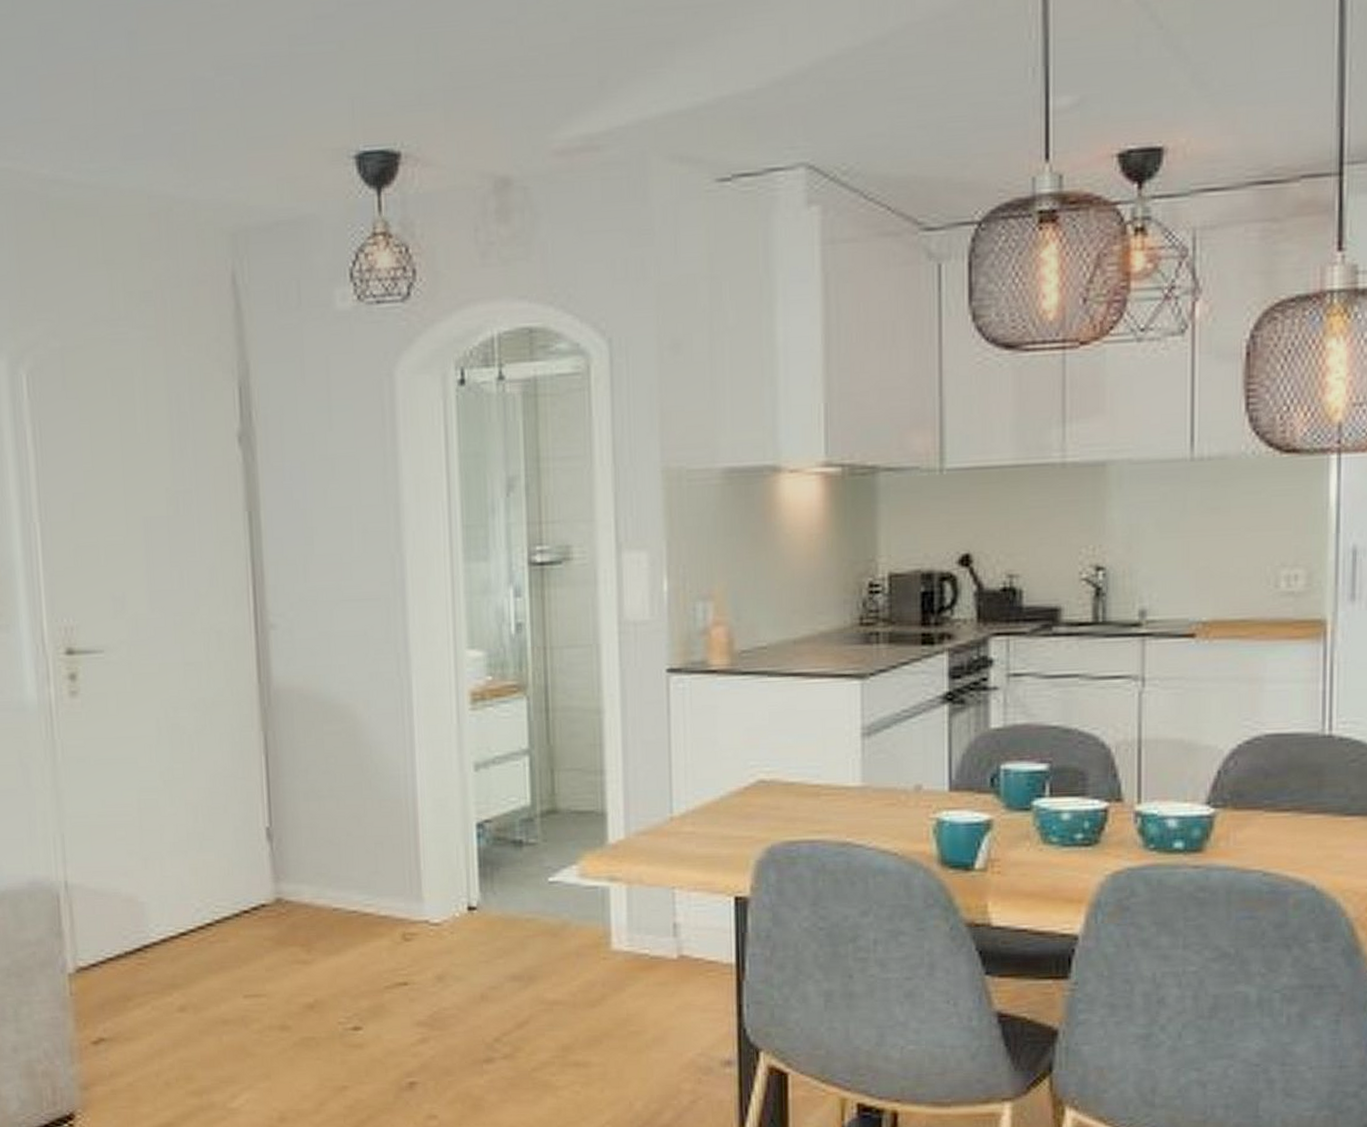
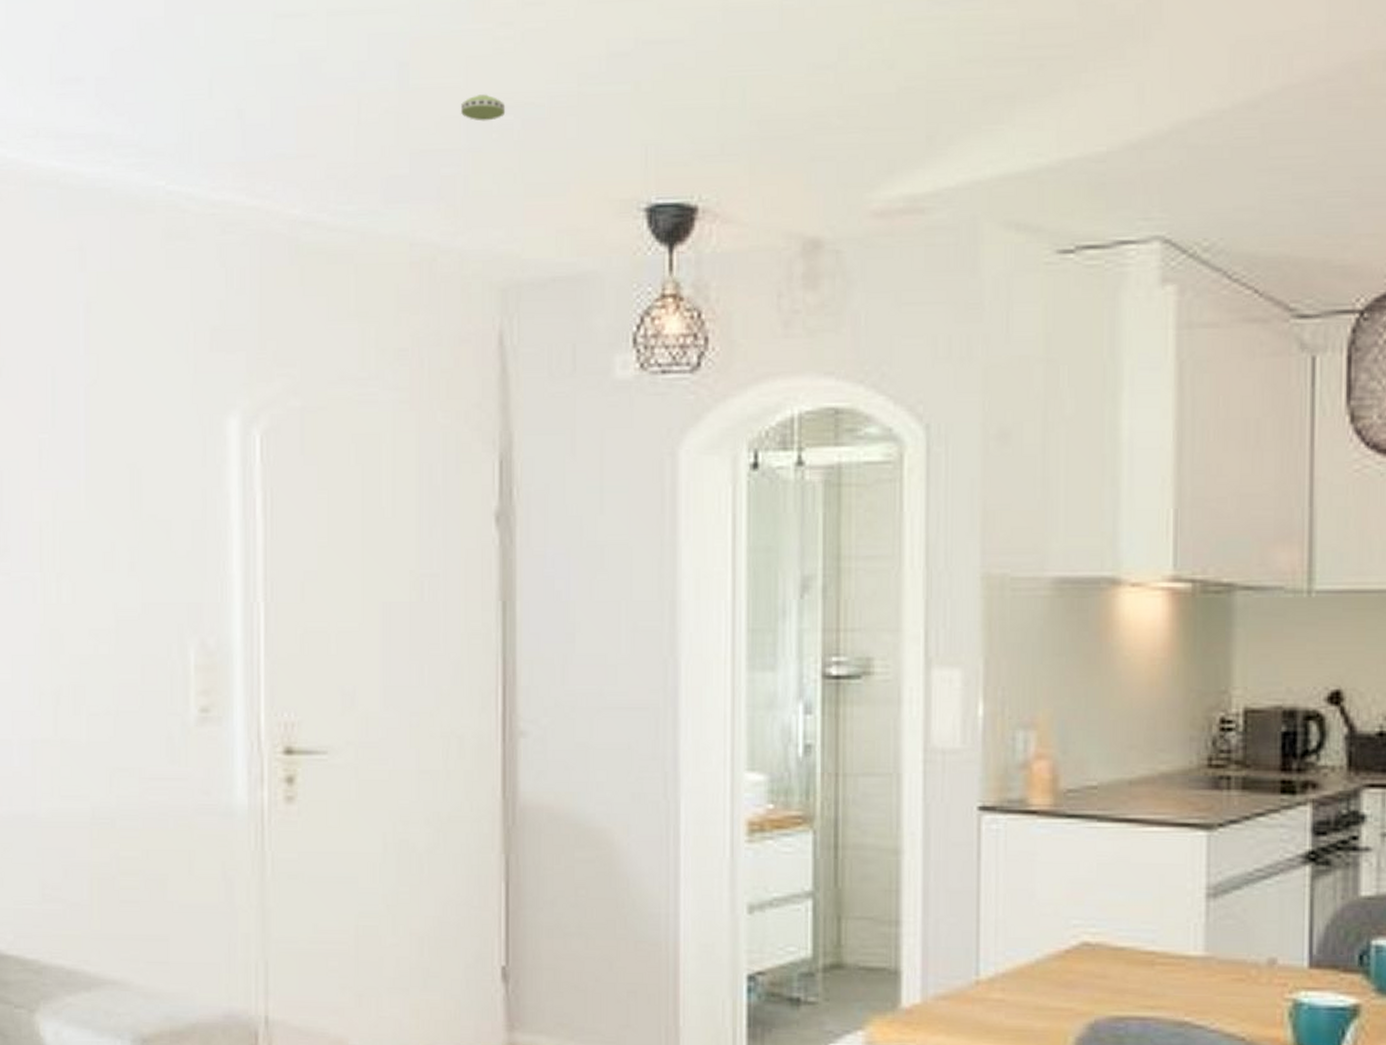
smoke detector: none [186,57,226,82] -> present [461,94,506,121]

